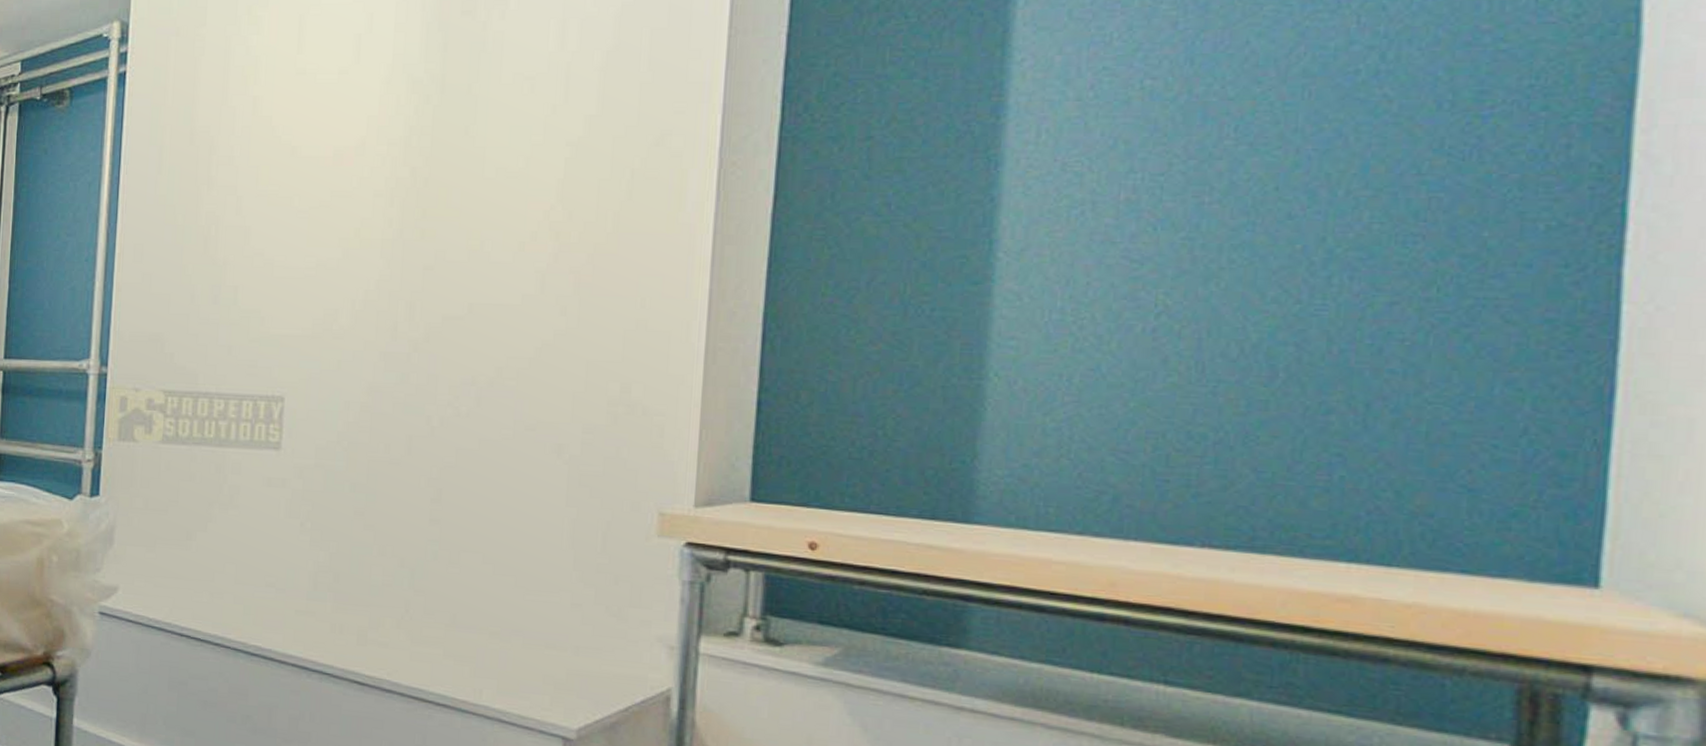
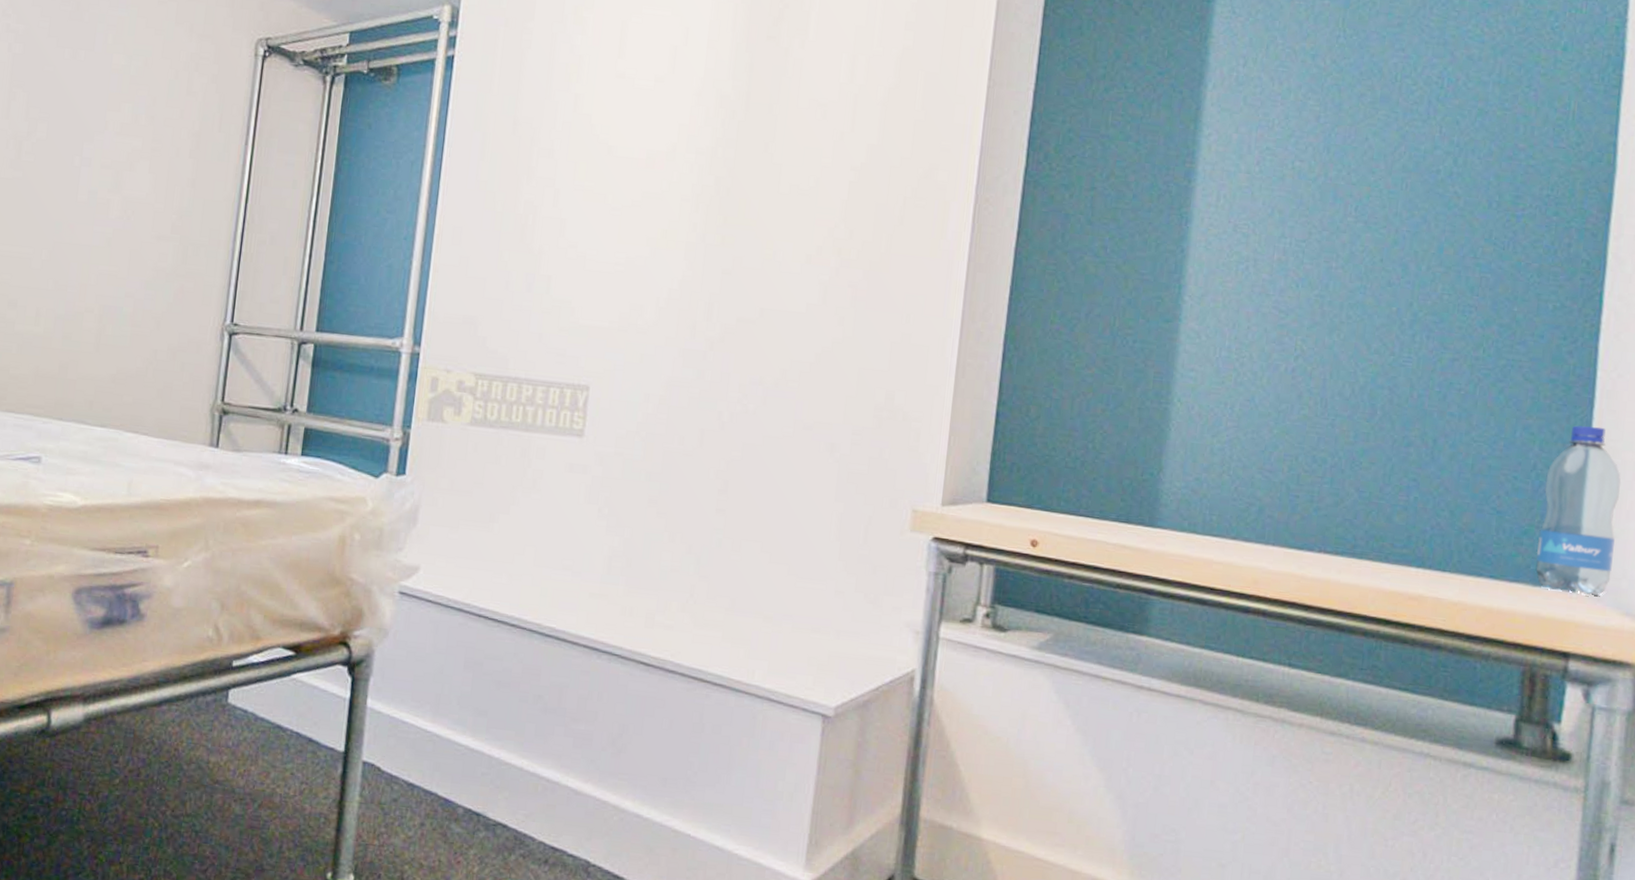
bottle: none [1533,375,1669,592] -> present [1535,425,1622,596]

